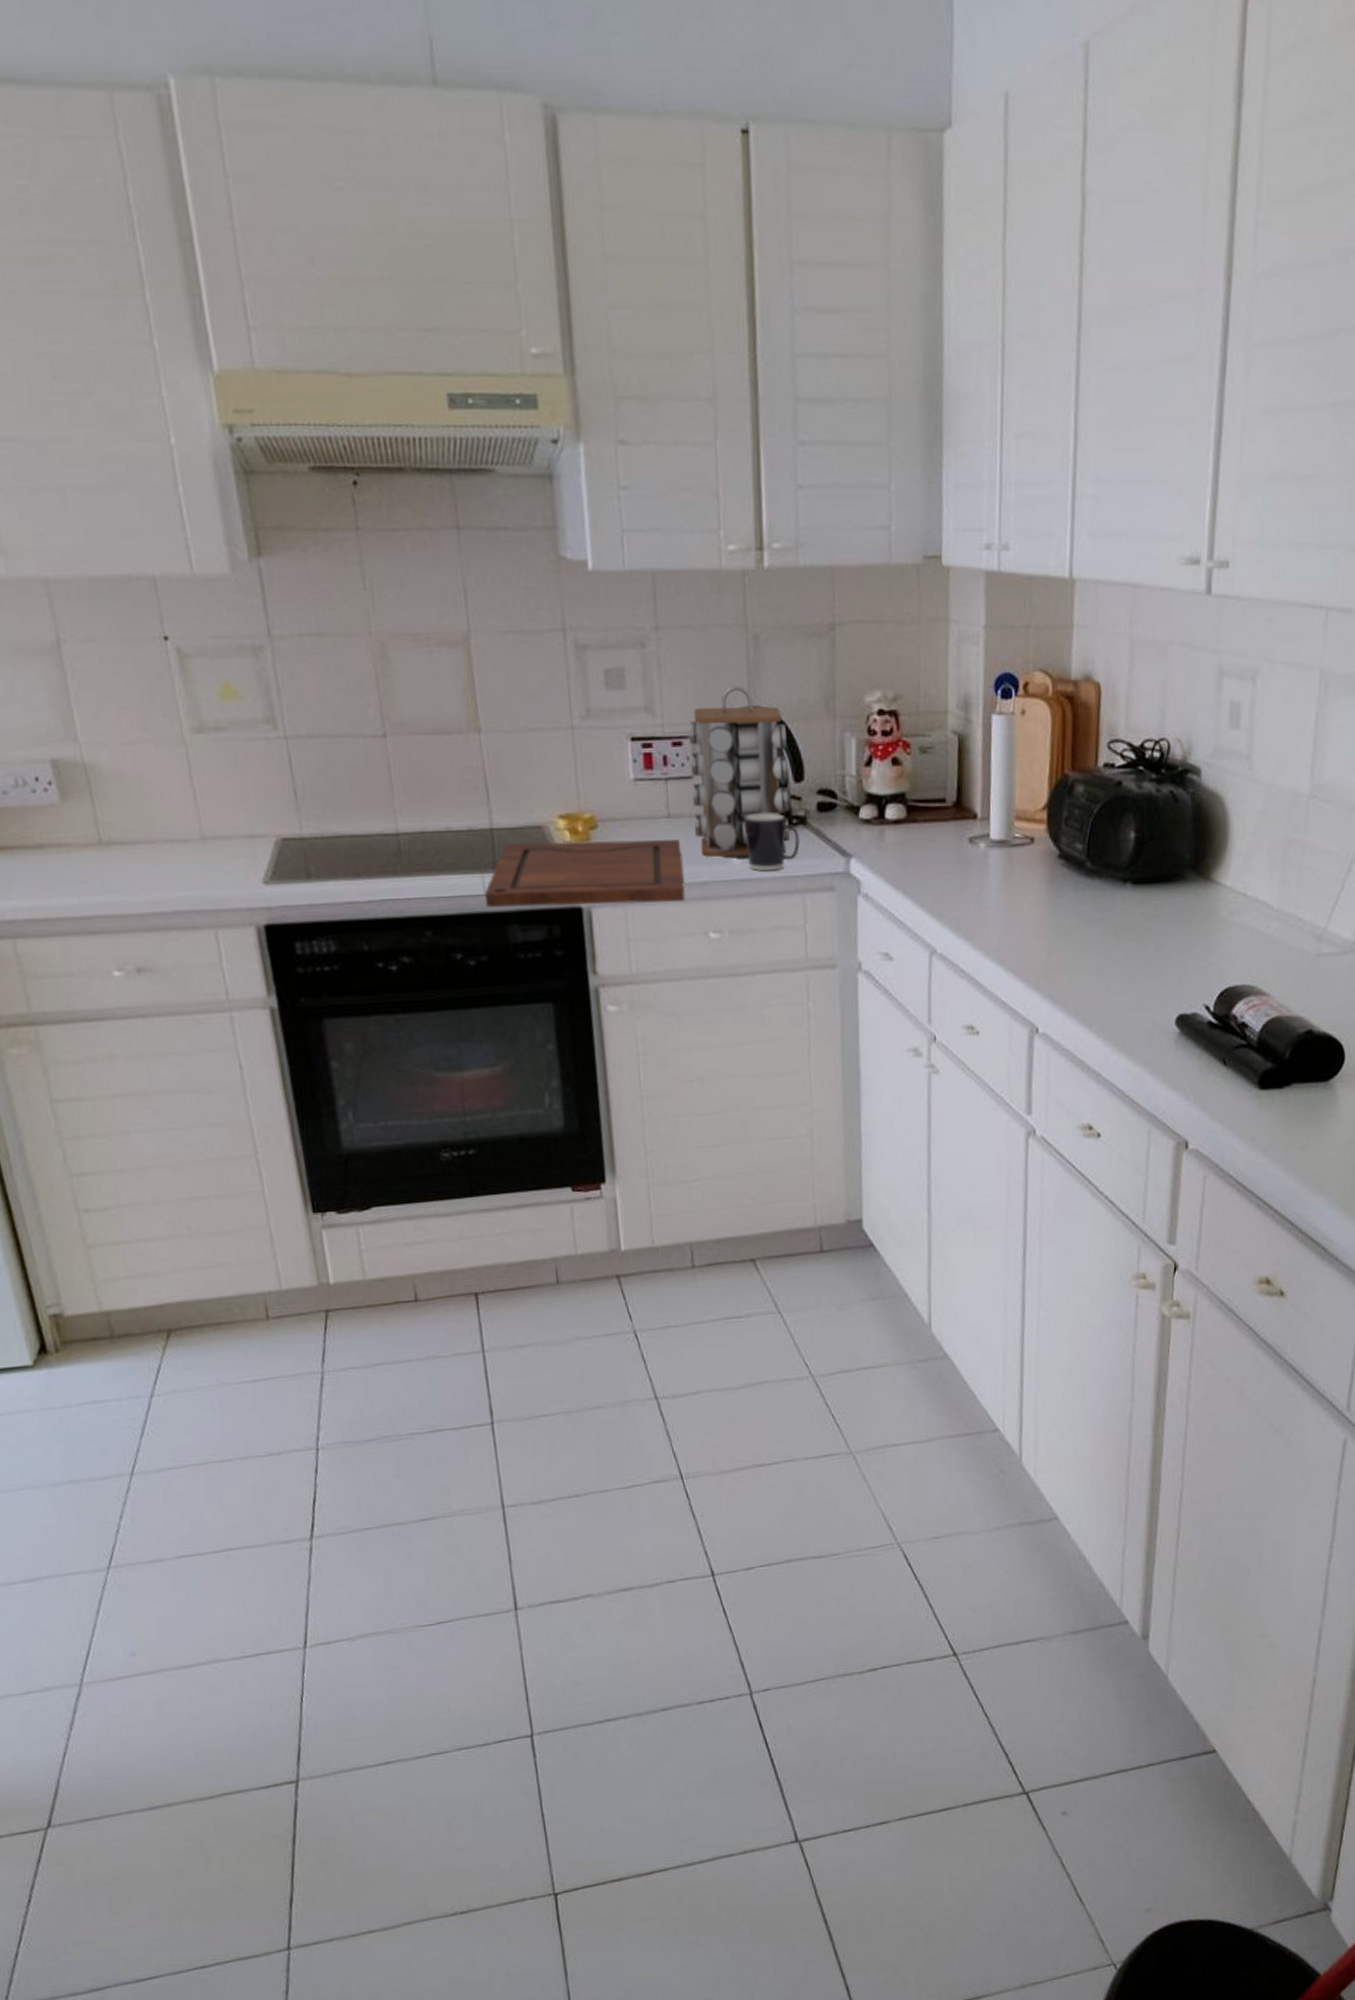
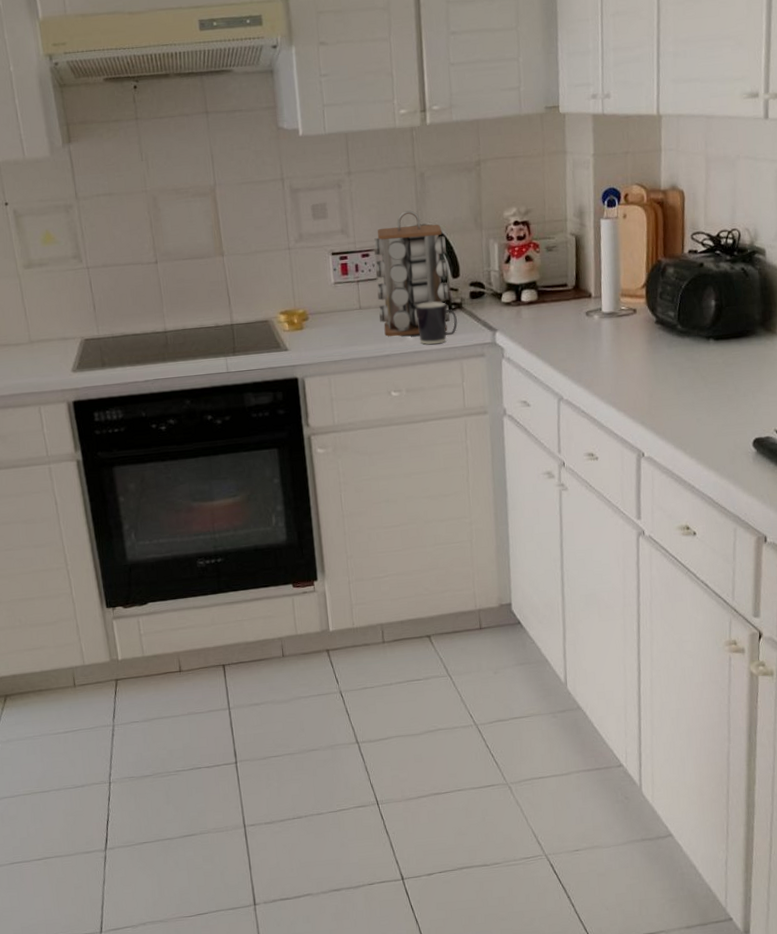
cutting board: present [485,839,686,908] -> none [228,325,373,381]

